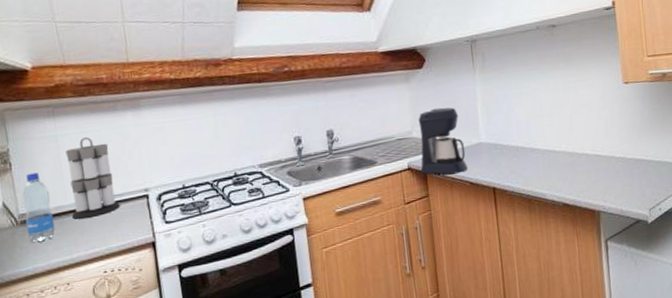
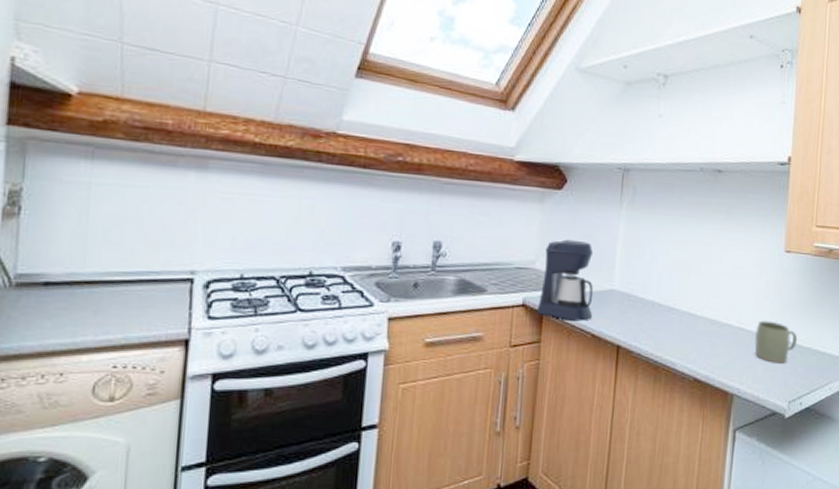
bottle: present [21,172,55,243] -> none [21,224,64,314]
spice rack: present [65,136,120,219] -> none [88,191,156,294]
mug: none [609,144,648,179] -> present [754,320,798,363]

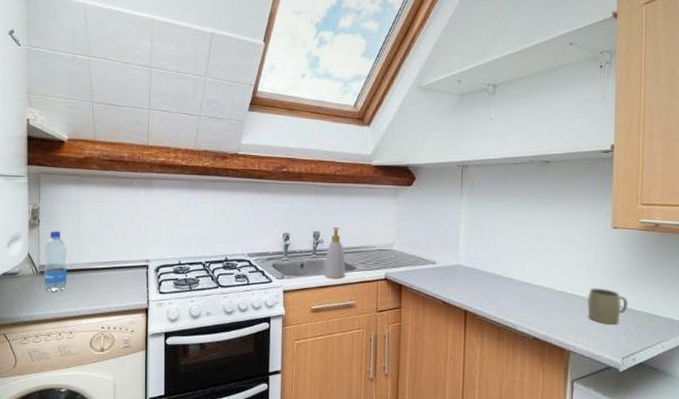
bottle: none [21,224,64,314] -> present [44,231,67,292]
soap bottle: none [444,235,474,305] -> present [324,226,346,280]
coffee maker: present [536,239,594,321] -> none [396,225,442,291]

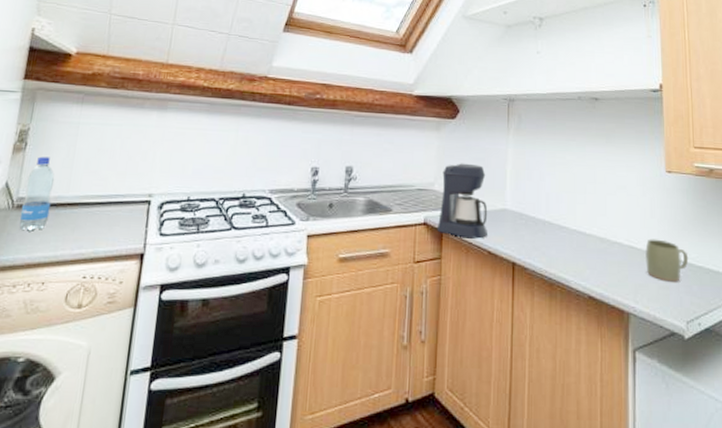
soap bottle: present [324,226,346,280] -> none [355,161,381,223]
coffee maker: none [396,225,442,291] -> present [436,163,488,239]

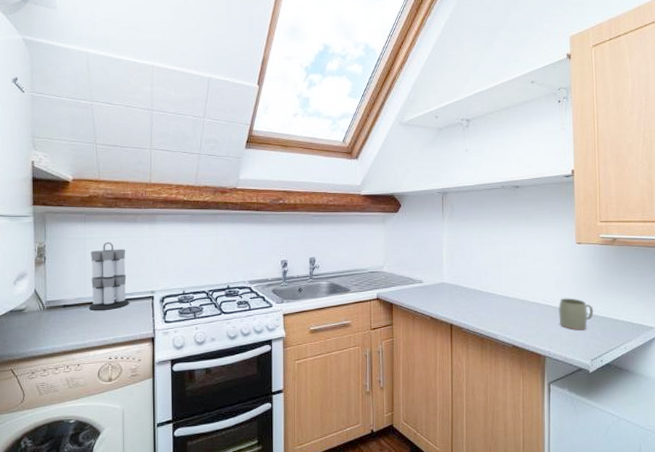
bottle: present [19,156,55,231] -> none [50,267,74,327]
spice rack: none [69,129,126,214] -> present [89,241,129,310]
coffee maker: present [436,163,488,239] -> none [387,248,429,308]

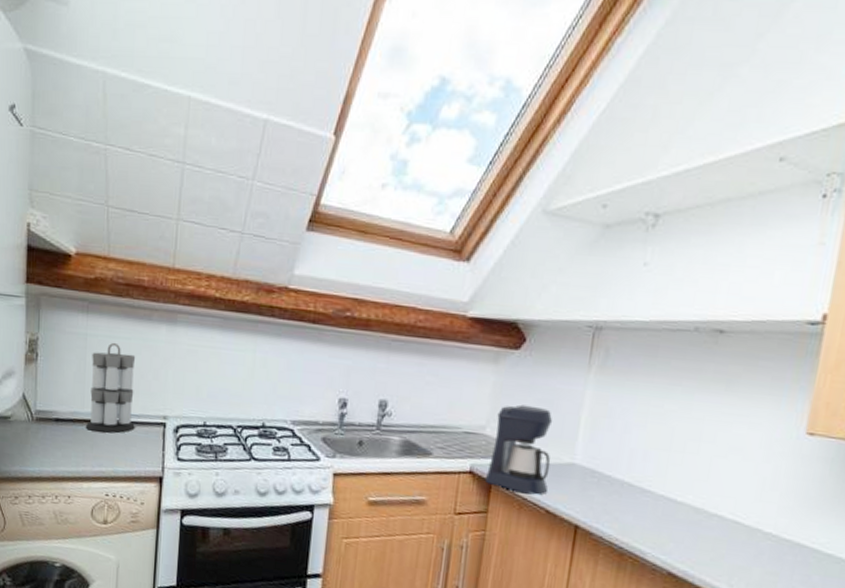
coffee maker: none [387,248,429,308] -> present [484,404,553,495]
mug: present [558,298,594,330] -> none [752,515,815,568]

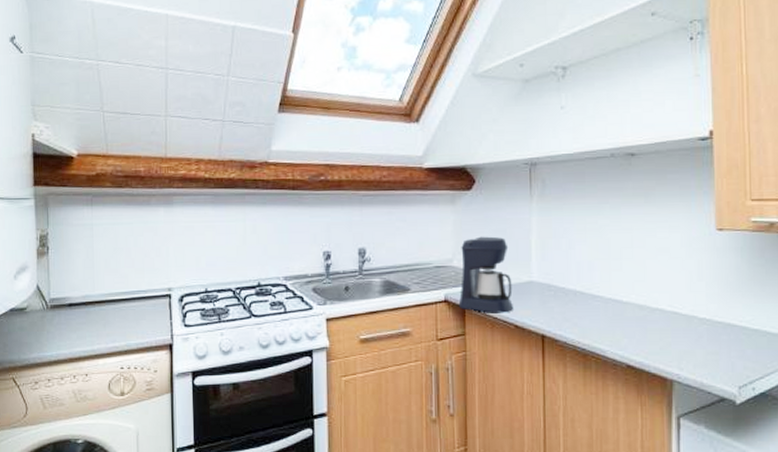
spice rack: present [86,342,136,433] -> none [98,228,143,310]

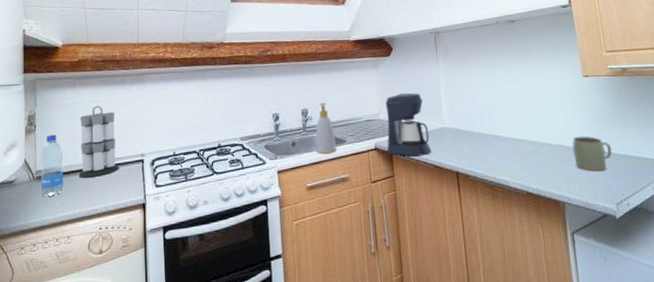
bottle: none [54,259,81,329] -> present [40,134,64,197]
spice rack: none [98,228,143,310] -> present [79,105,119,178]
soap bottle: none [373,241,399,304] -> present [315,102,338,155]
mug: none [691,303,742,347] -> present [572,136,612,171]

